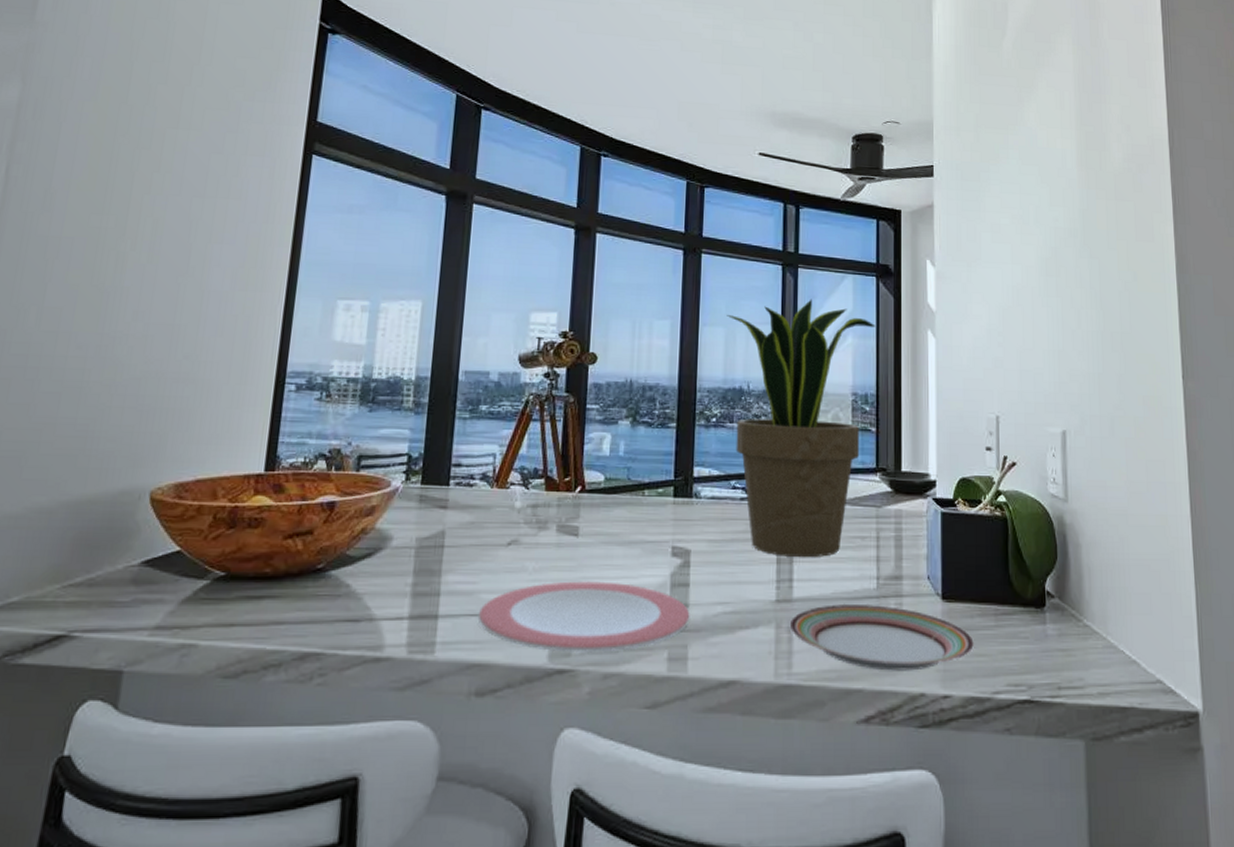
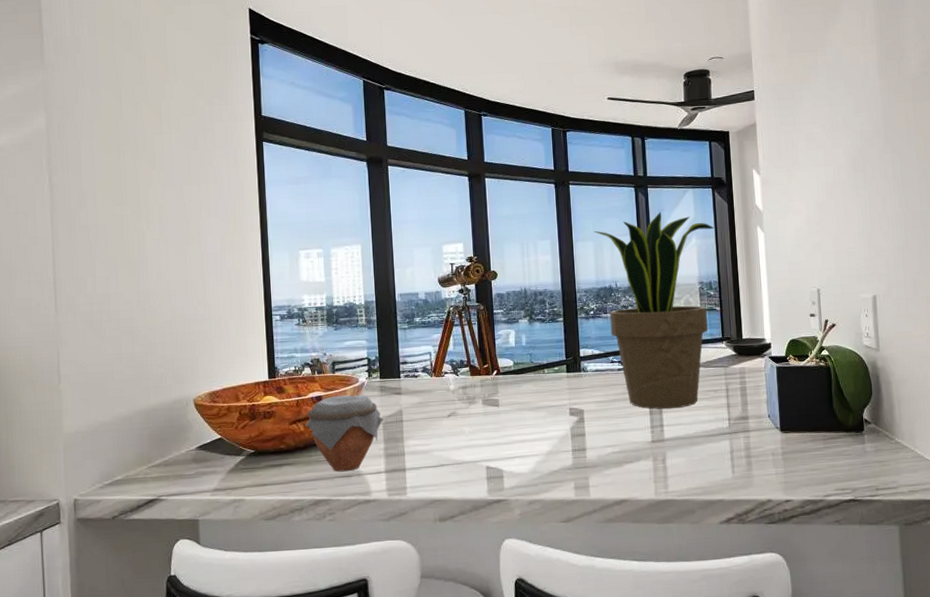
jar: none [305,503,418,614] -> present [305,395,384,472]
plate: present [477,581,690,653] -> none [433,437,588,488]
plate: present [789,603,974,671] -> none [663,439,808,486]

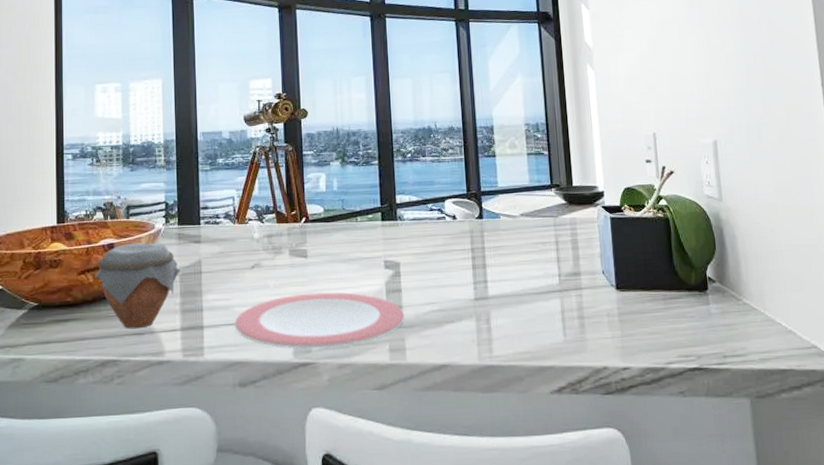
plate: none [433,437,588,488] -> present [234,292,405,350]
potted plant: present [594,211,714,409] -> none [412,47,541,263]

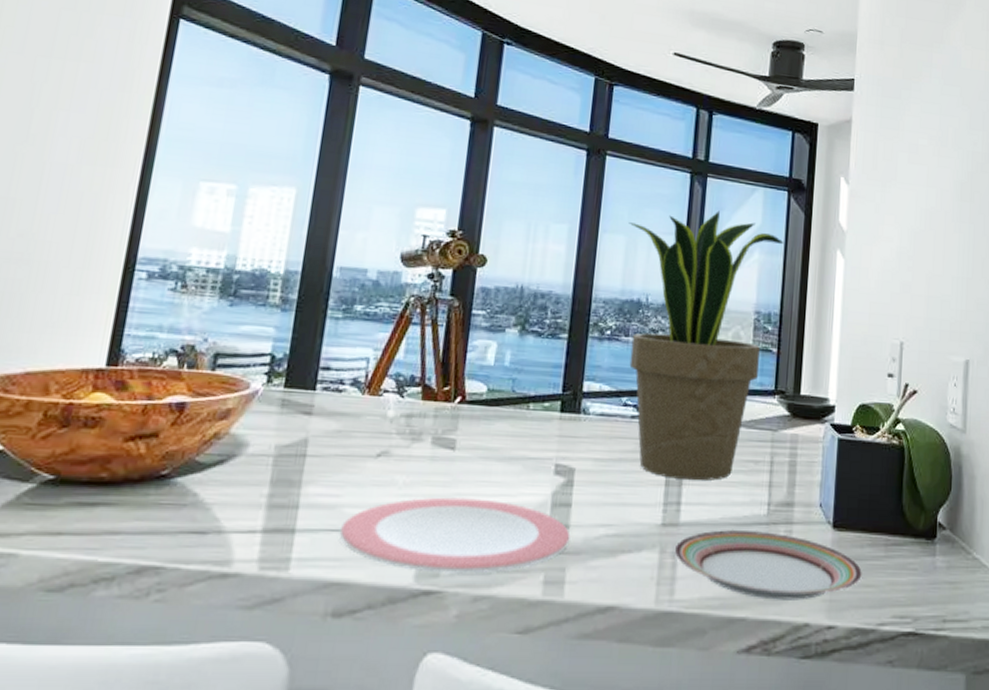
jar: present [95,242,181,329] -> none [149,404,278,525]
potted plant: none [412,47,541,263] -> present [629,210,784,481]
plate: none [487,297,647,350] -> present [674,529,862,600]

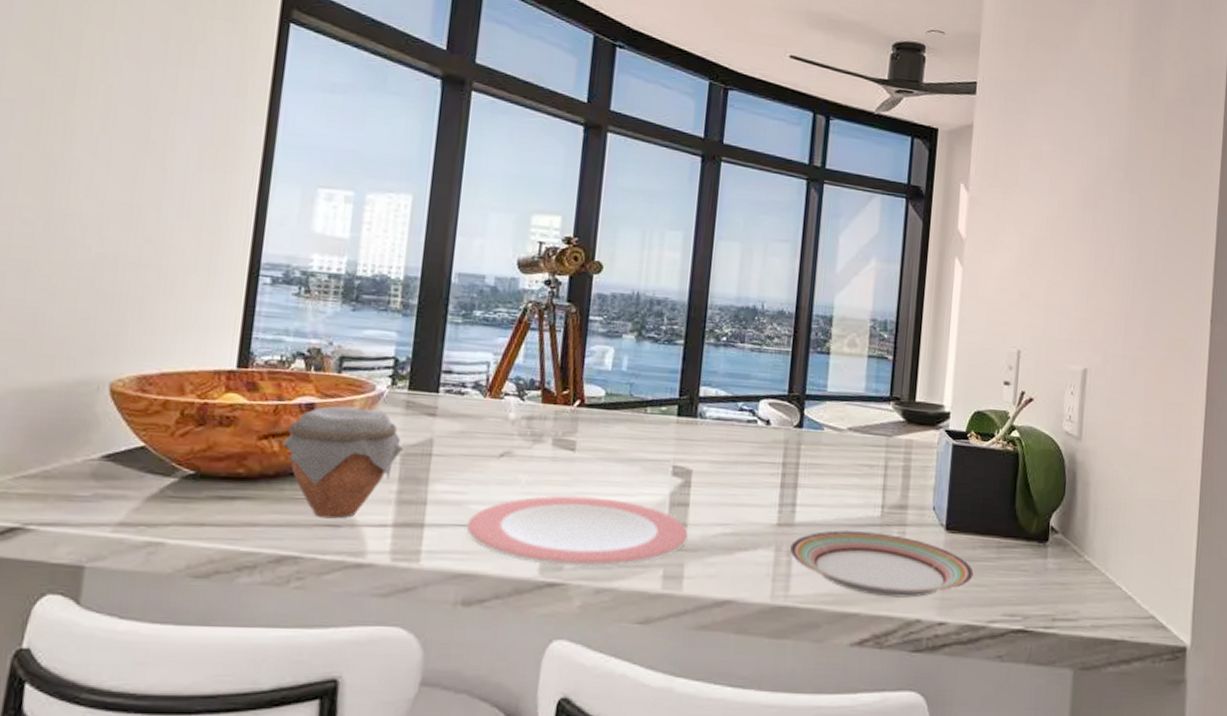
jar: none [149,404,278,525] -> present [282,405,404,519]
potted plant: present [629,210,784,481] -> none [744,217,901,484]

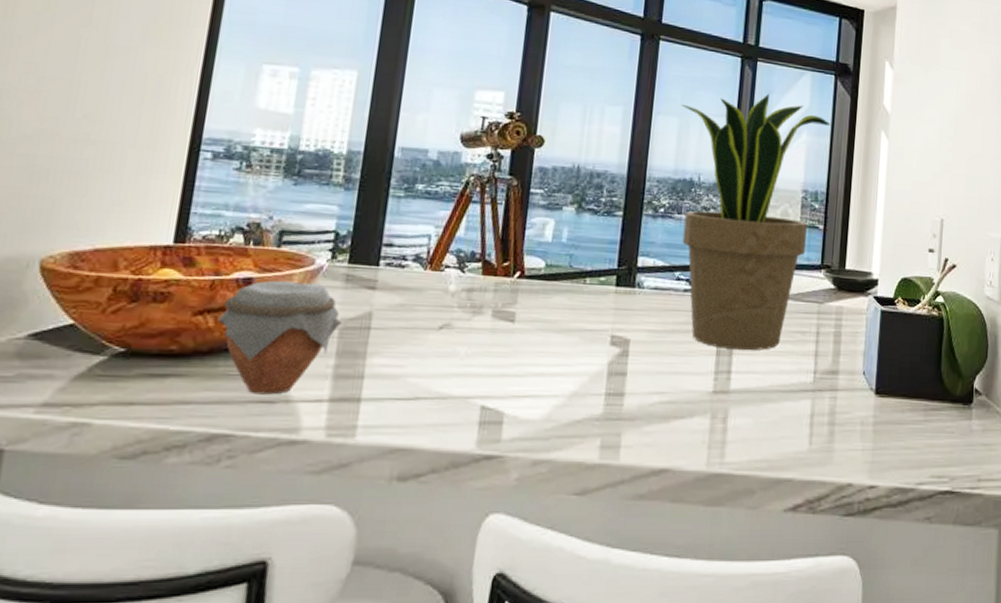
plate: present [466,495,688,568] -> none [403,367,626,439]
potted plant: none [744,217,901,484] -> present [681,93,831,351]
plate: present [789,530,974,598] -> none [724,396,903,462]

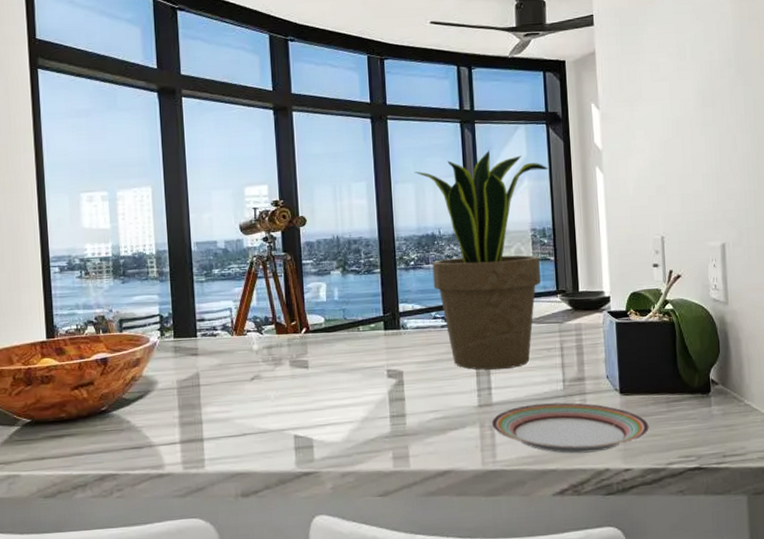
jar: present [217,280,343,395] -> none [89,356,179,443]
plate: none [724,396,903,462] -> present [491,402,649,454]

